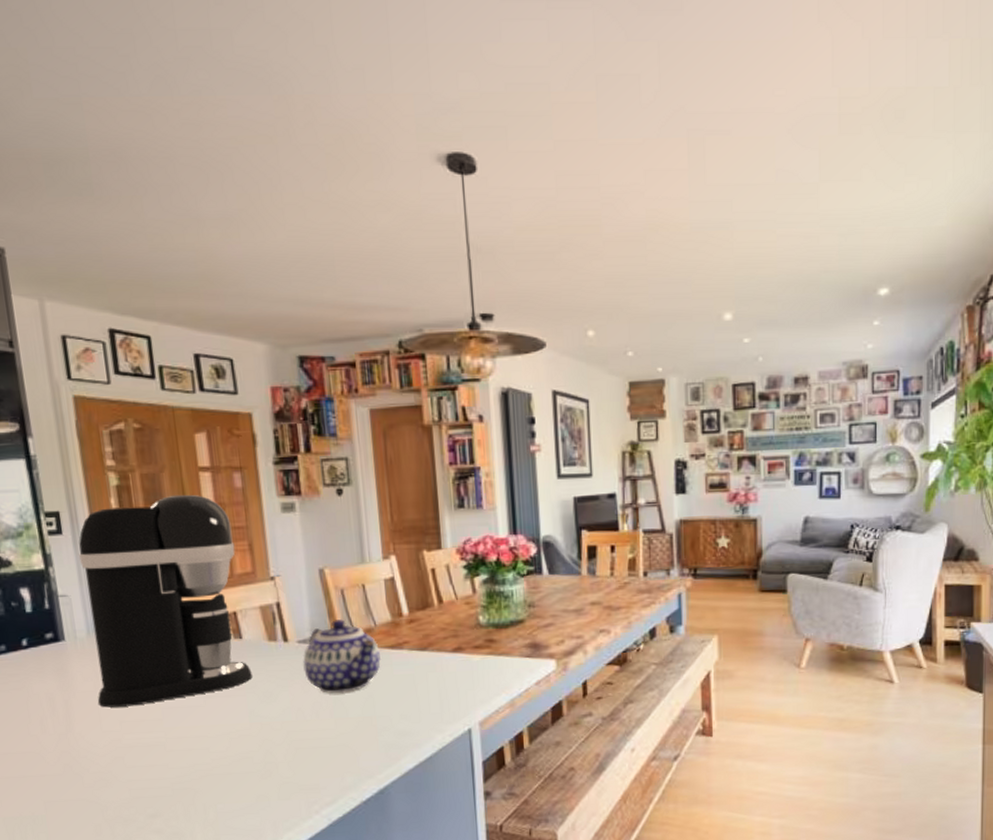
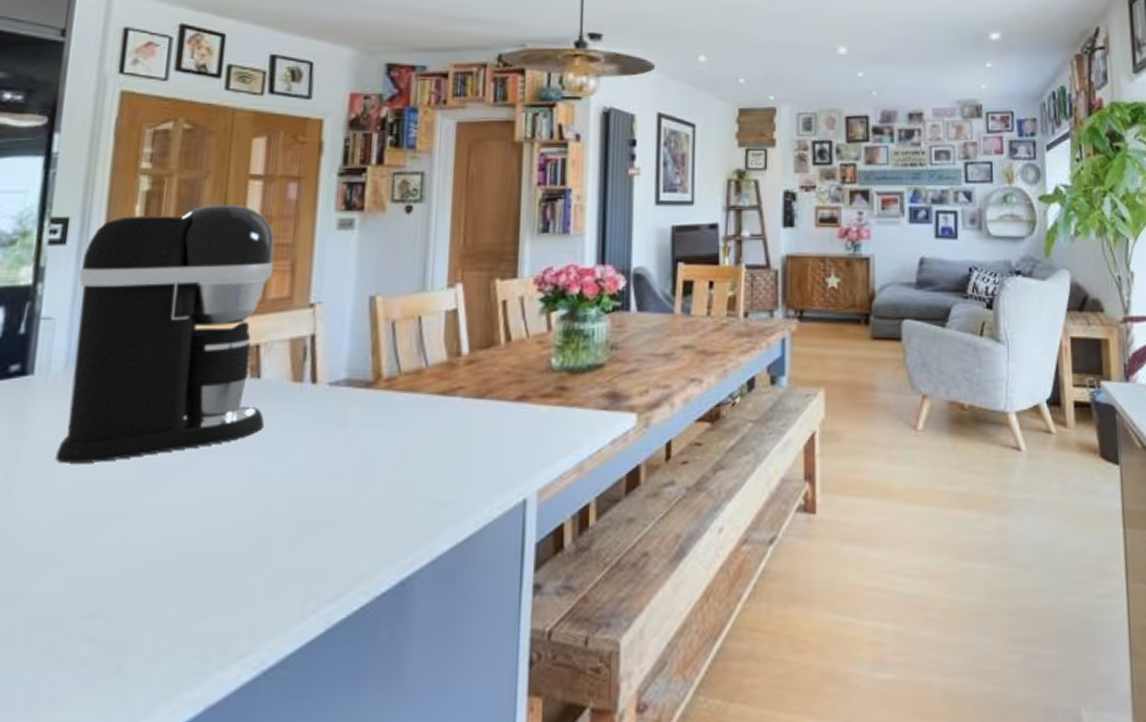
teapot: present [302,619,382,694] -> none [330,358,429,452]

